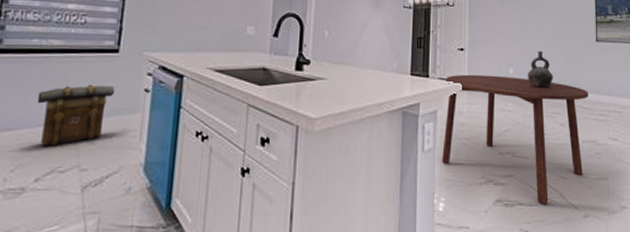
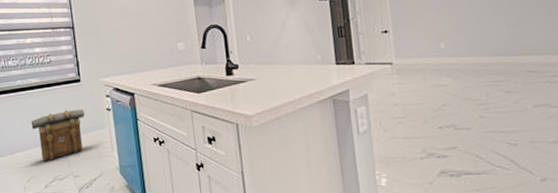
dining table: present [442,74,589,205] -> none [372,49,537,173]
ceramic vessel: present [528,50,553,88] -> none [462,19,493,58]

